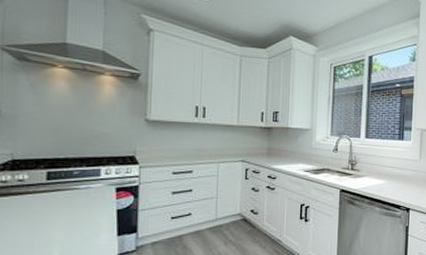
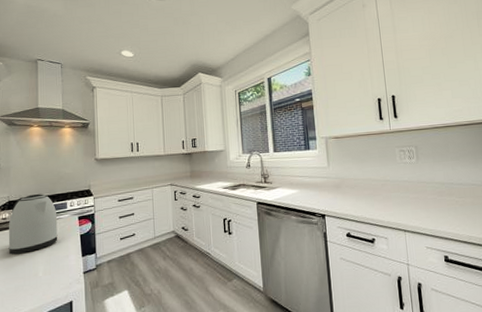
kettle: none [8,154,86,228] -> present [8,194,58,255]

